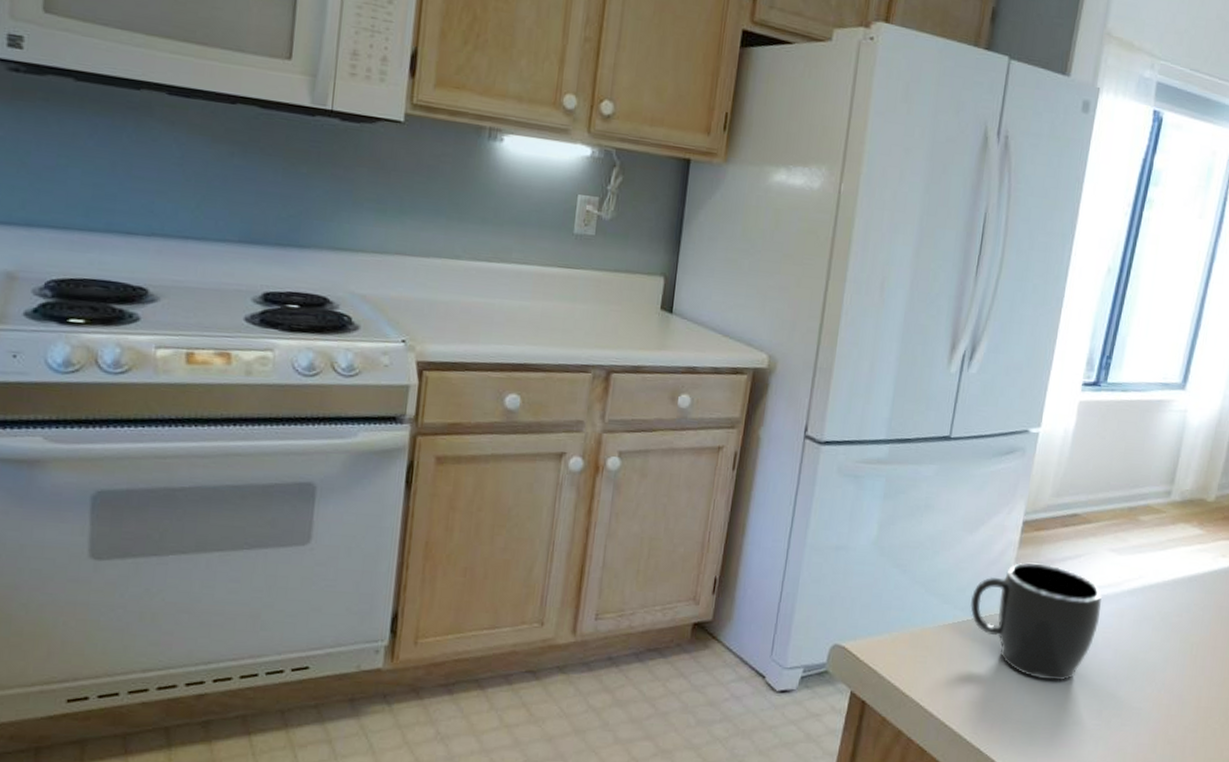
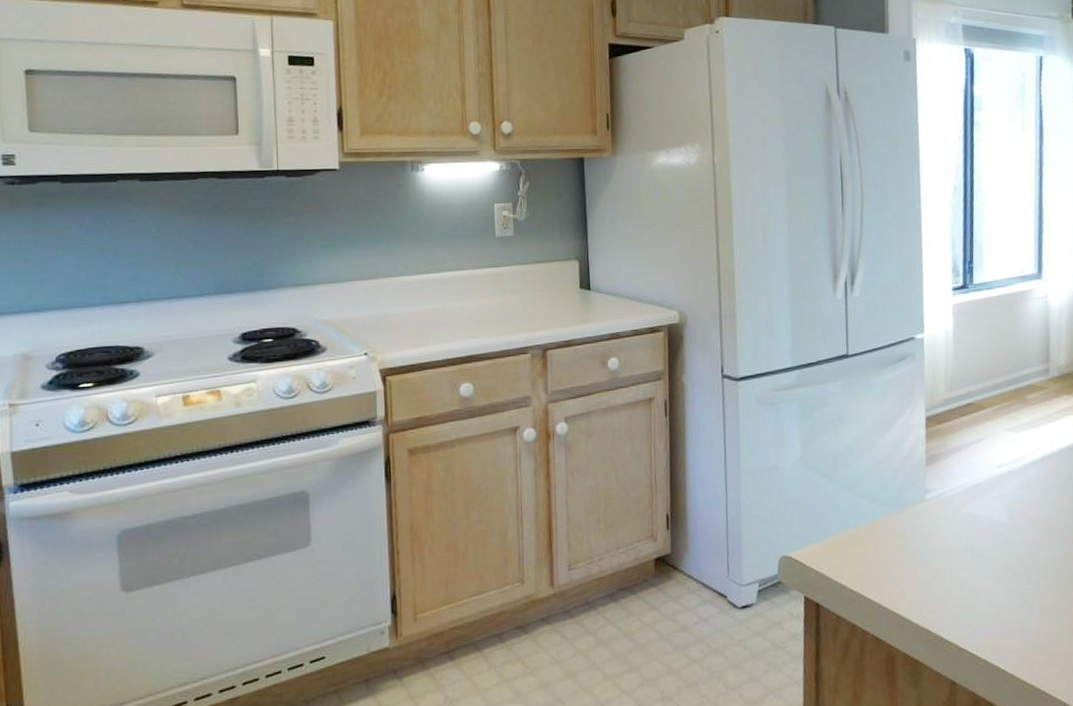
mug: present [970,562,1103,681] -> none [894,452,1010,557]

